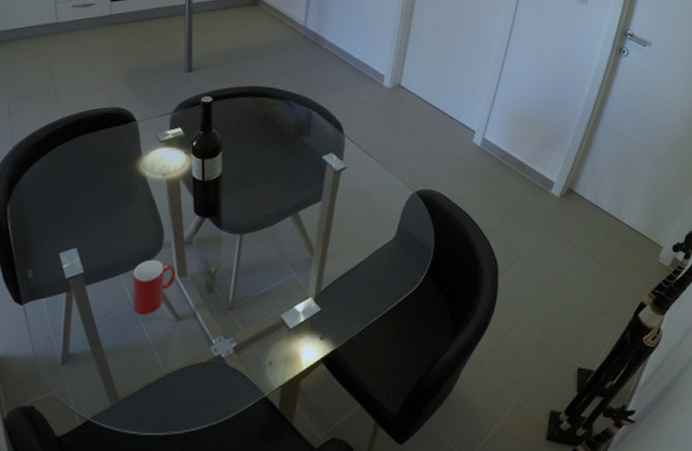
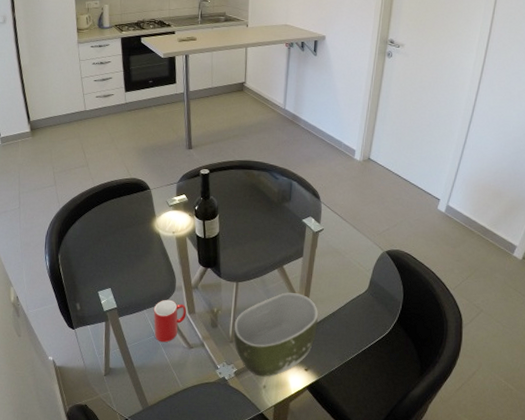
bowl: none [234,244,338,351] -> present [233,292,318,377]

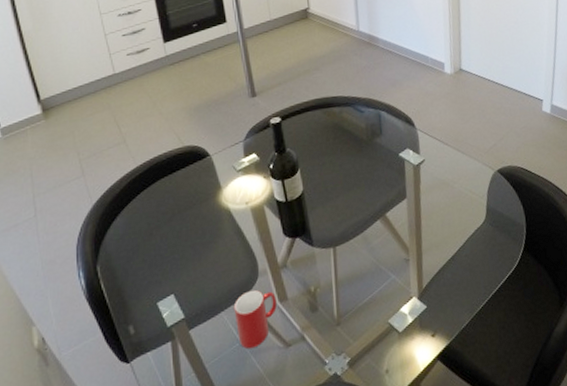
bowl: present [233,292,318,377] -> none [338,243,437,360]

